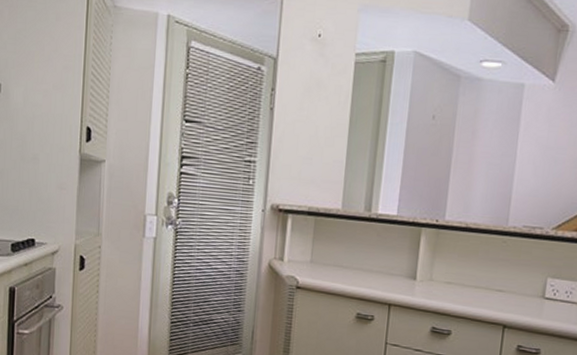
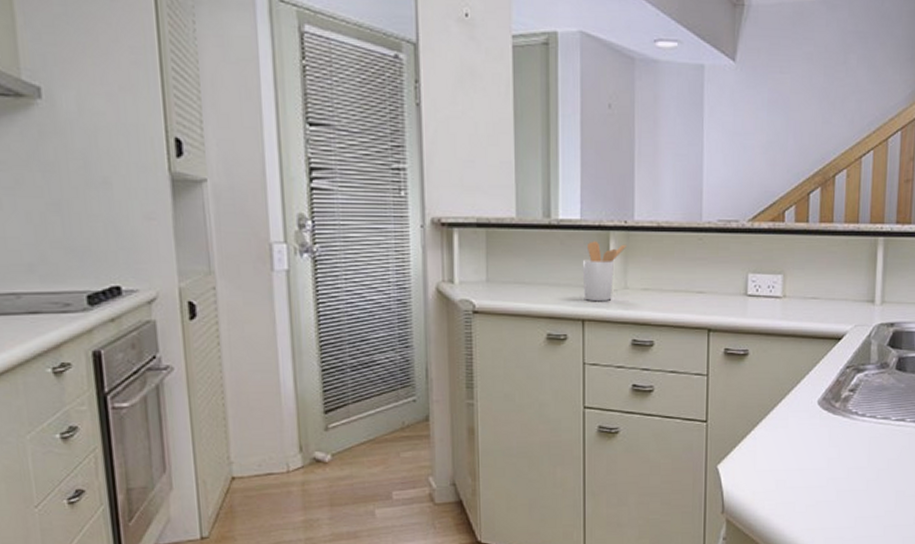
utensil holder: none [392,235,436,290] -> present [582,241,626,301]

